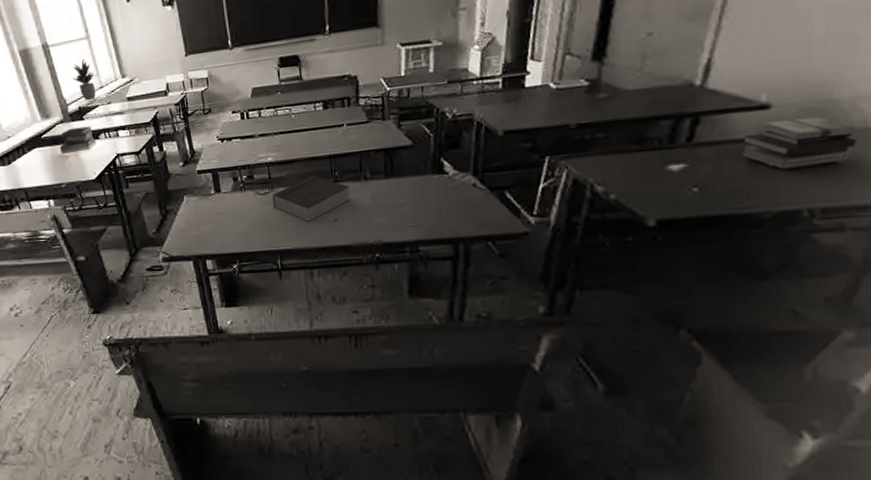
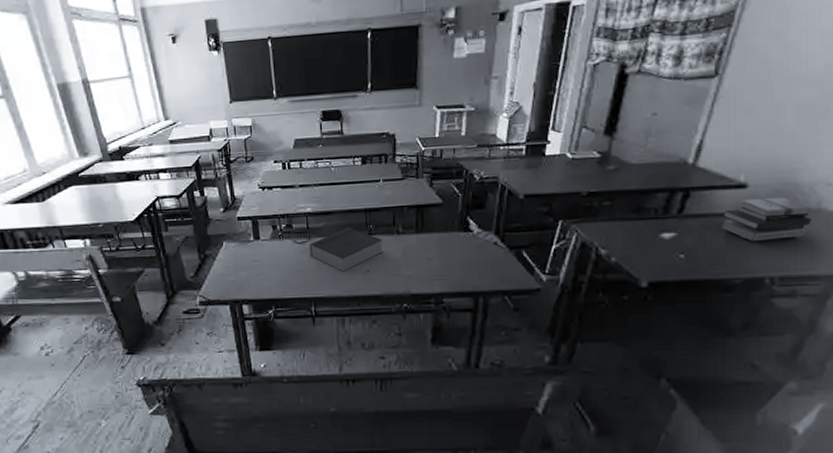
books: present [59,126,97,154] -> none [97,166,137,194]
potted plant: present [73,58,98,101] -> none [114,97,140,141]

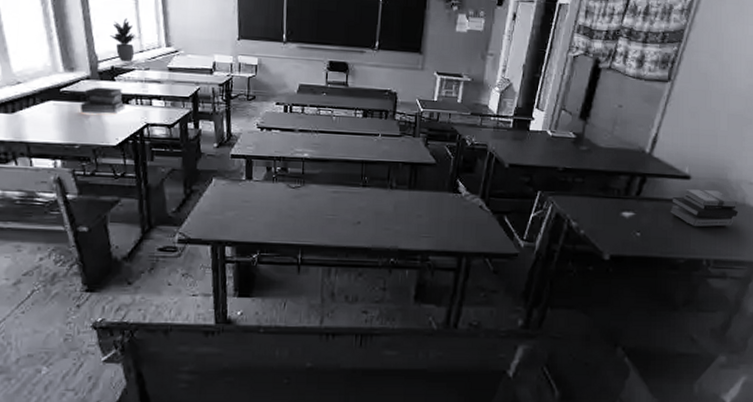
books: none [97,166,137,194] -> present [79,87,126,115]
potted plant: none [114,97,140,141] -> present [110,17,140,63]
book: present [309,226,383,271] -> none [302,176,377,220]

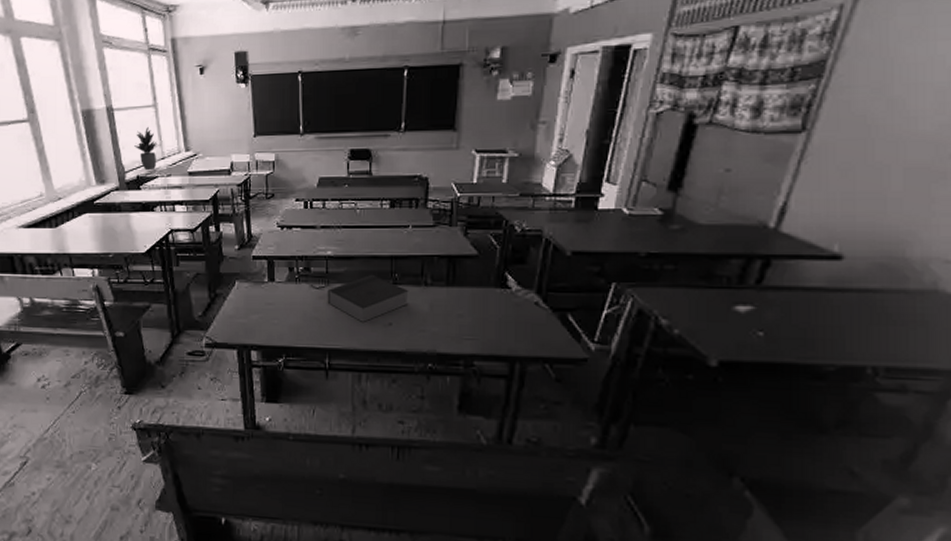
books: present [79,87,126,115] -> none [111,197,151,223]
book: none [302,176,377,220] -> present [327,274,409,322]
books: present [670,189,739,227] -> none [810,273,927,323]

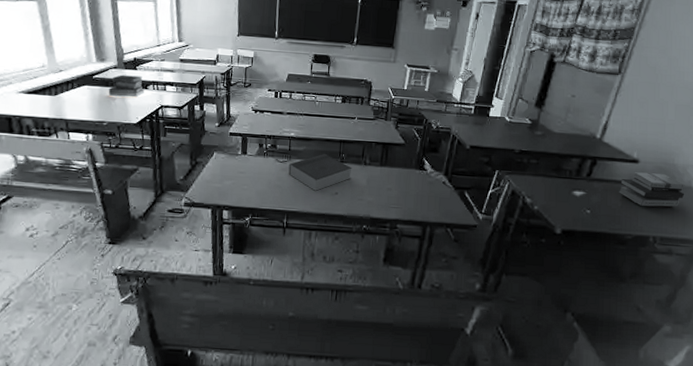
books: none [111,197,151,223] -> present [108,75,145,98]
potted plant: present [134,126,161,171] -> none [134,17,158,55]
books: none [810,273,927,323] -> present [619,172,685,208]

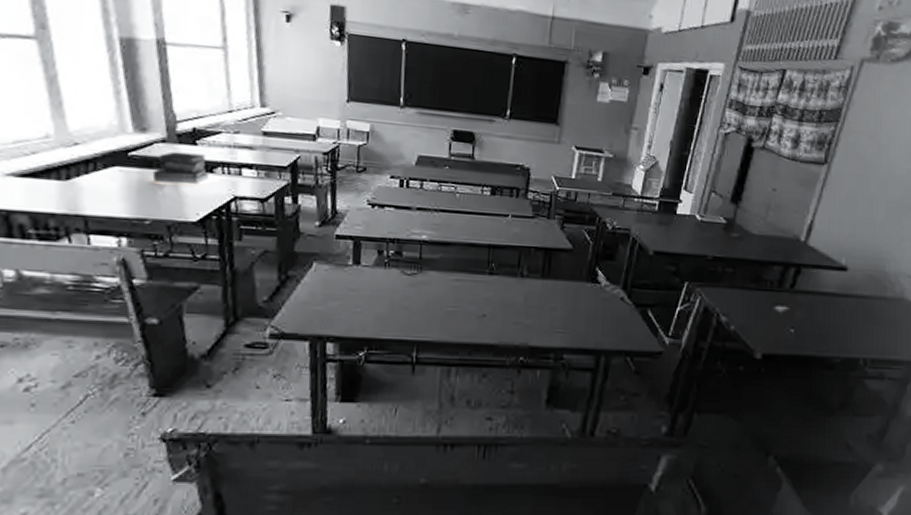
book: present [288,153,352,191] -> none [419,262,505,313]
books: present [619,172,685,208] -> none [826,282,897,324]

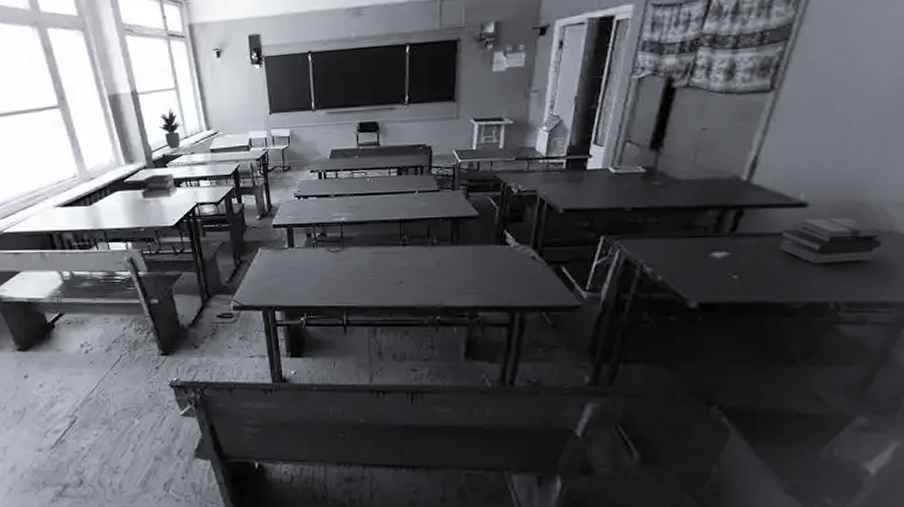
potted plant: none [192,70,229,124] -> present [159,108,184,150]
books: none [826,282,897,324] -> present [779,218,883,263]

